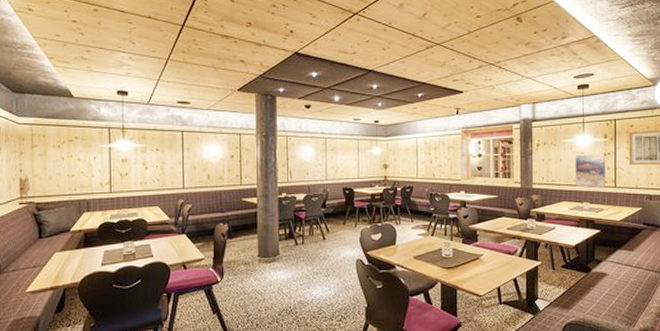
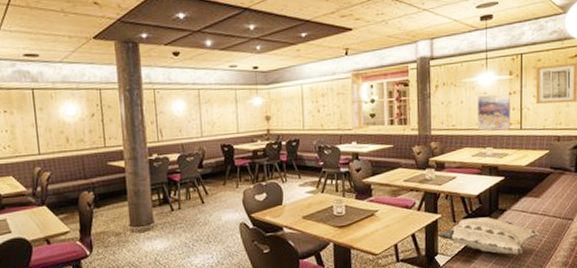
decorative pillow: none [537,266,634,304] -> present [437,217,540,255]

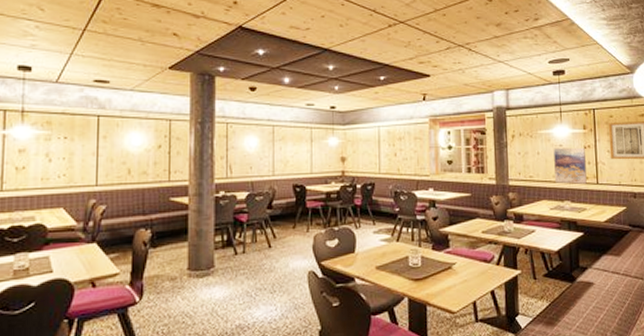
decorative pillow: present [437,217,540,255] -> none [517,275,623,319]

